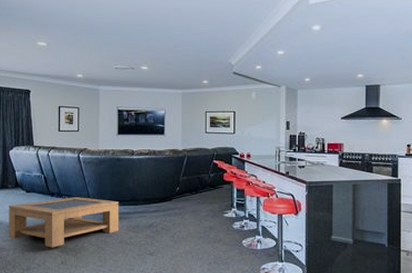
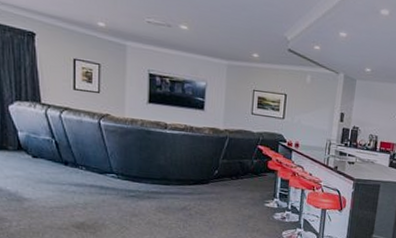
coffee table: present [8,197,119,248] -> none [9,168,148,223]

